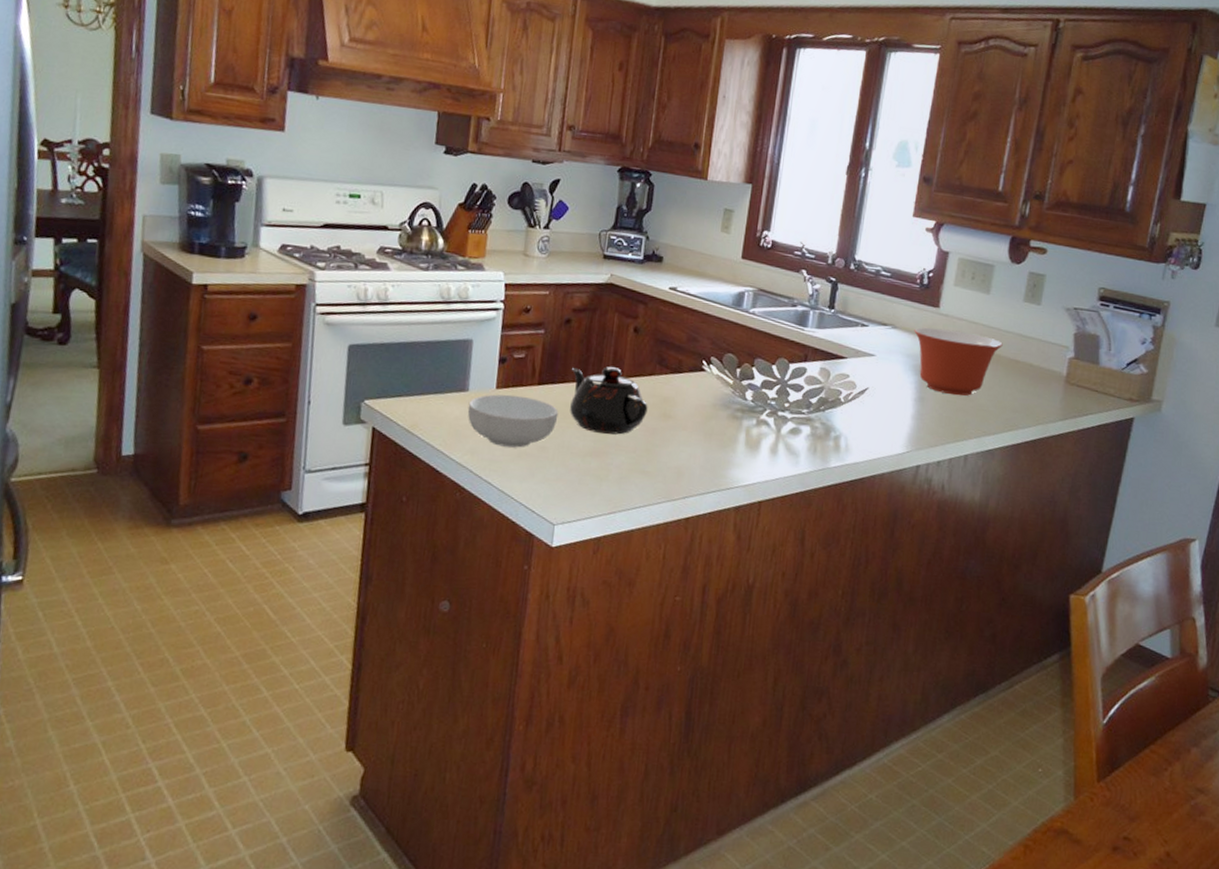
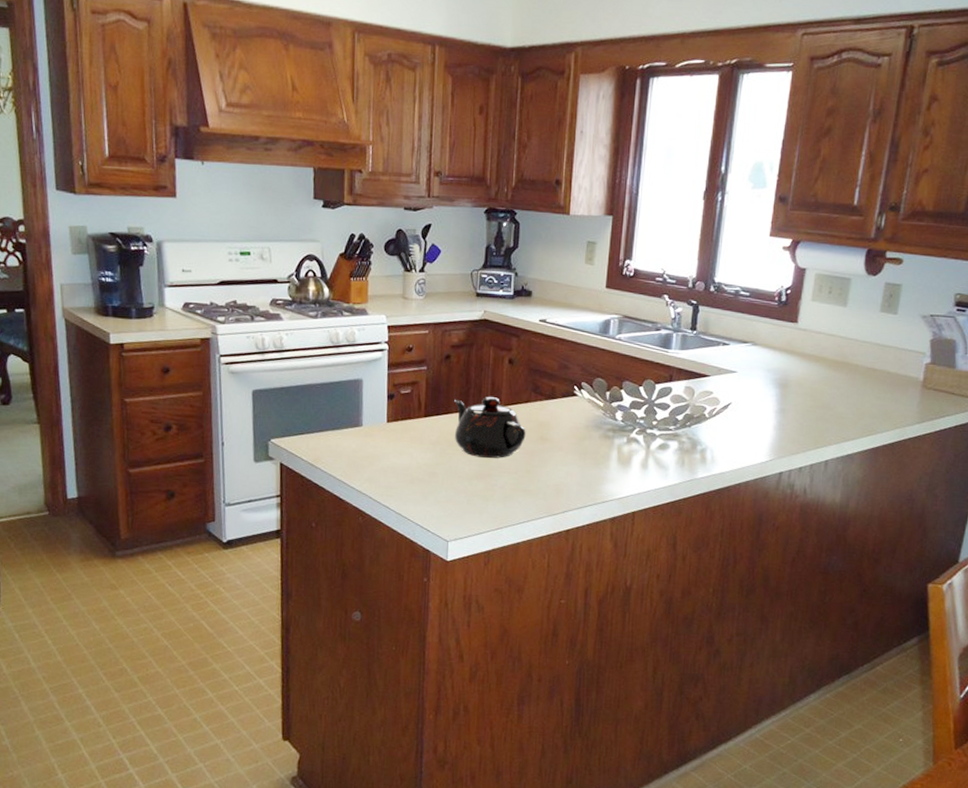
cereal bowl: present [467,394,559,448] -> none [363,427,445,475]
mixing bowl: present [914,327,1003,396] -> none [774,342,860,406]

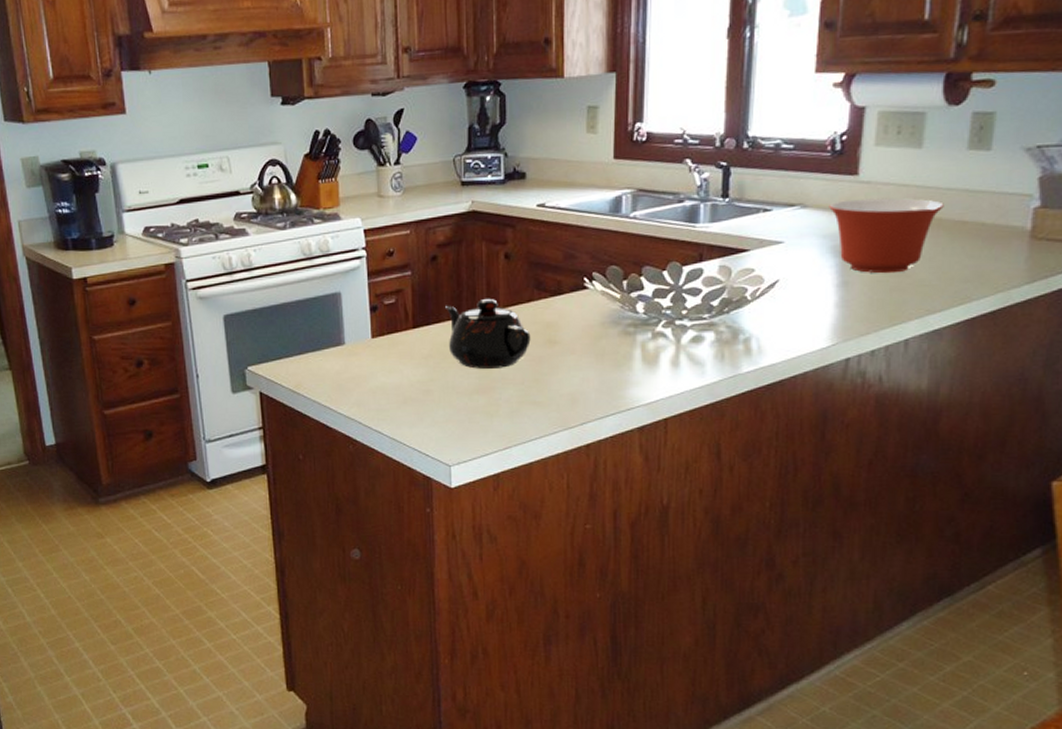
mixing bowl: none [774,342,860,406] -> present [829,198,944,274]

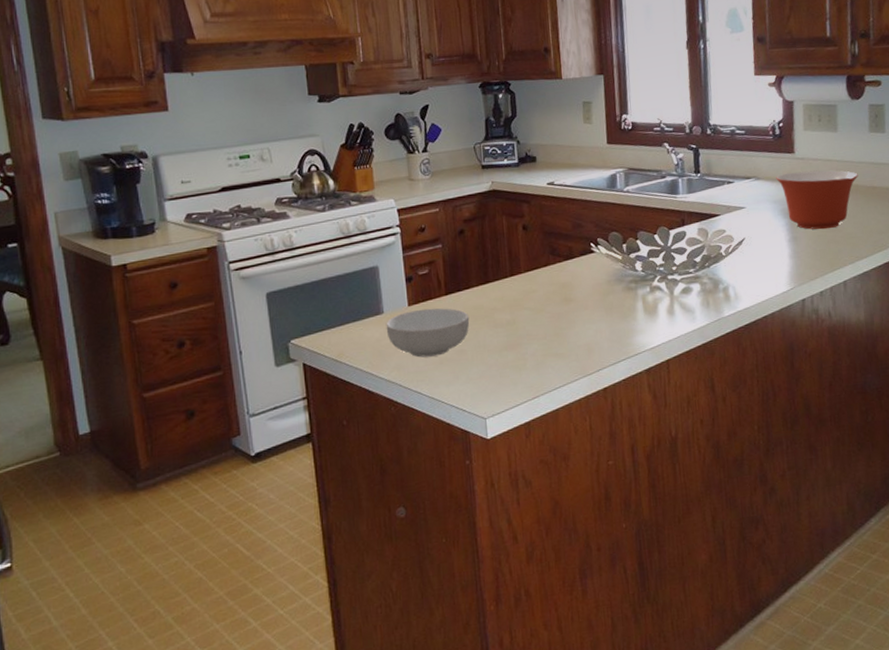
cereal bowl: none [347,342,438,395] -> present [386,308,470,358]
teapot: present [445,298,531,369] -> none [474,264,550,328]

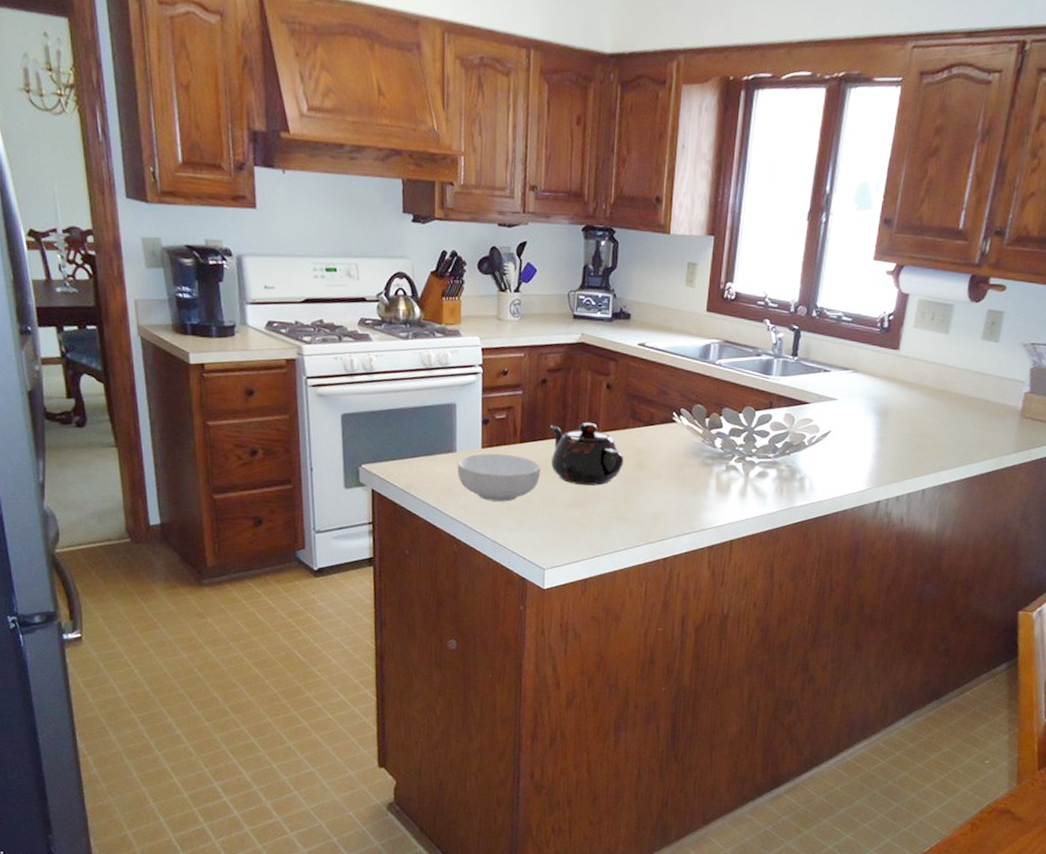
teapot: none [474,264,550,328] -> present [551,422,624,486]
mixing bowl: present [776,170,858,230] -> none [875,369,961,434]

